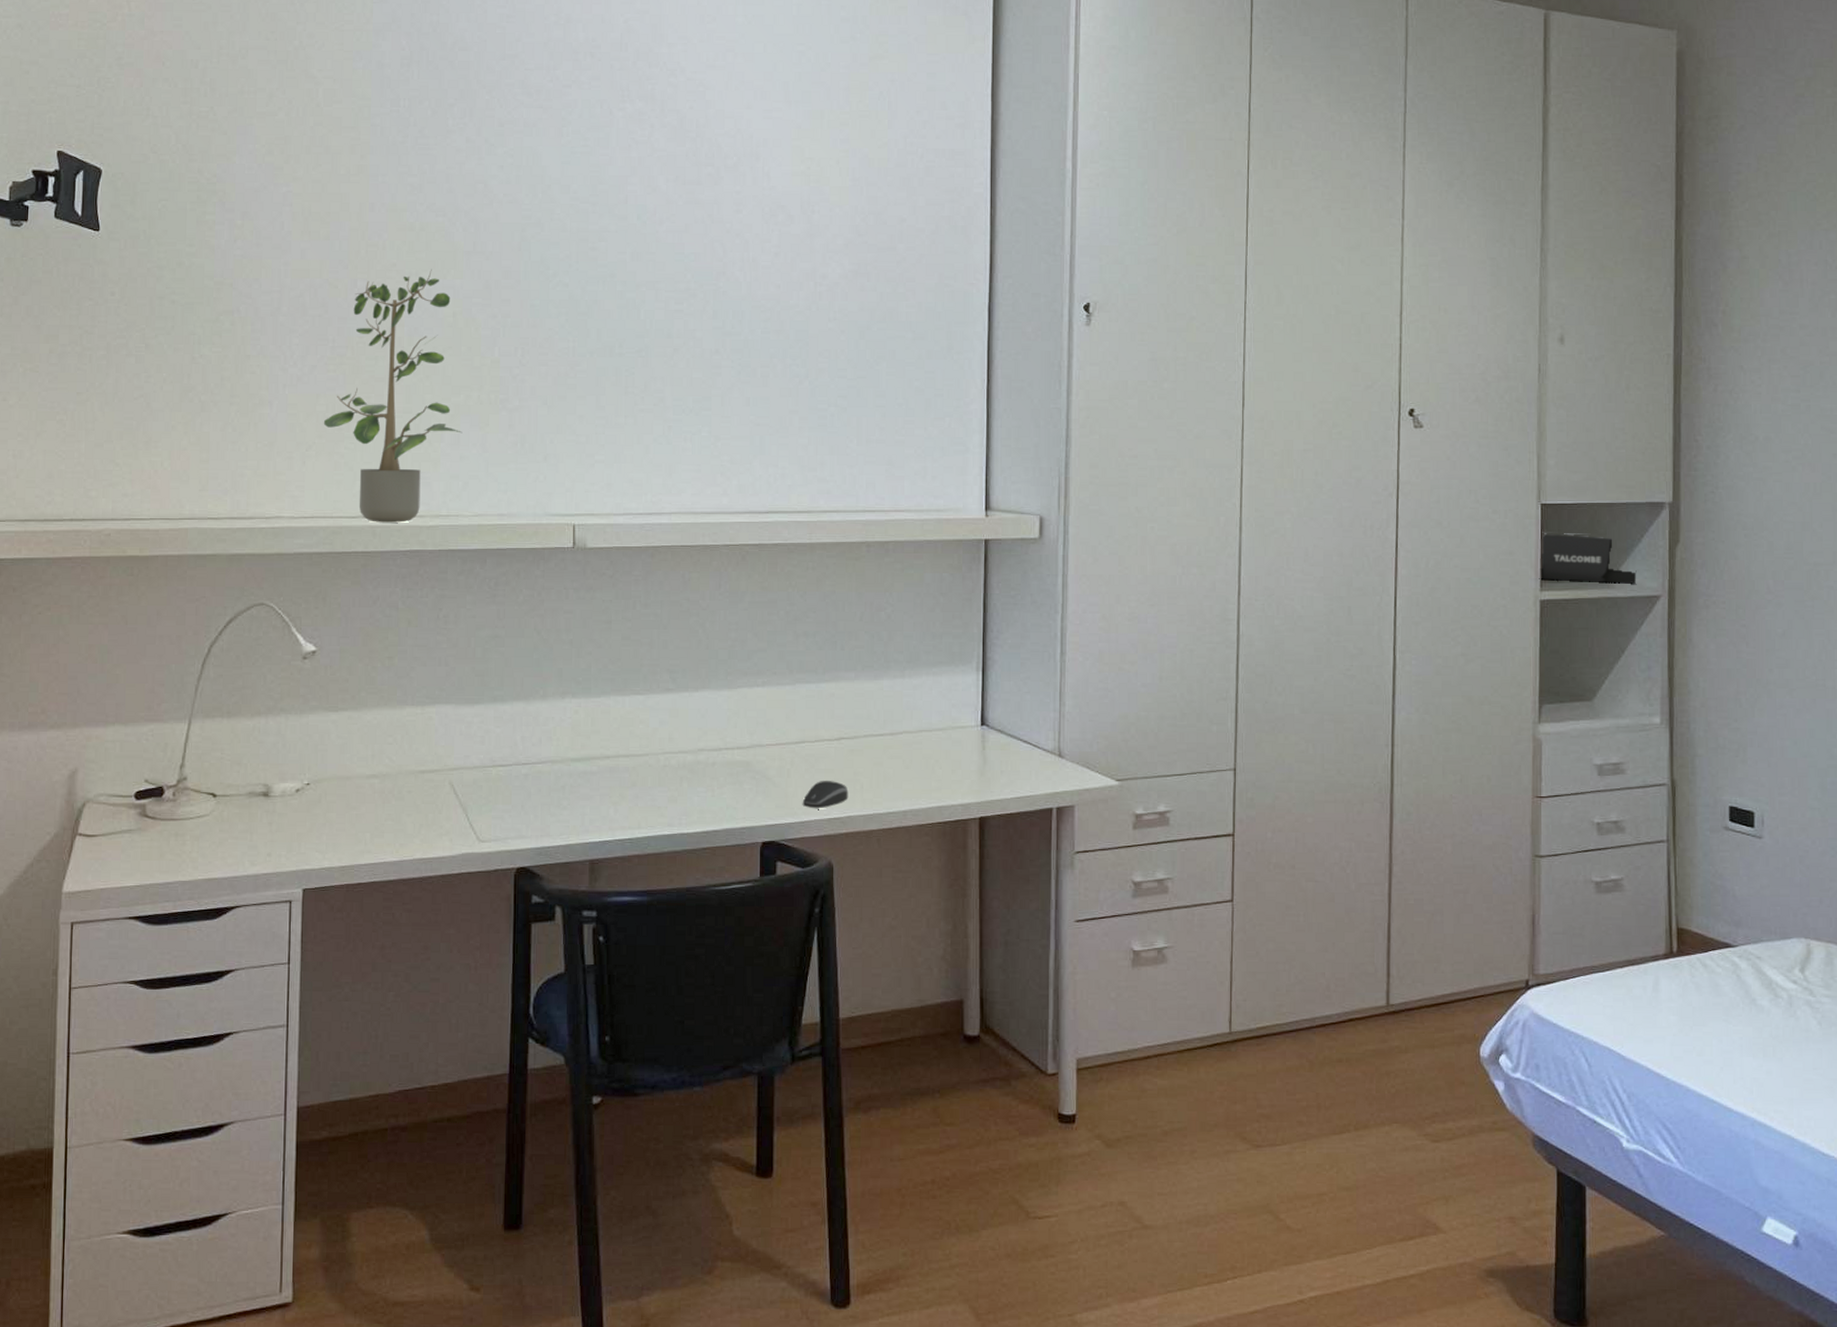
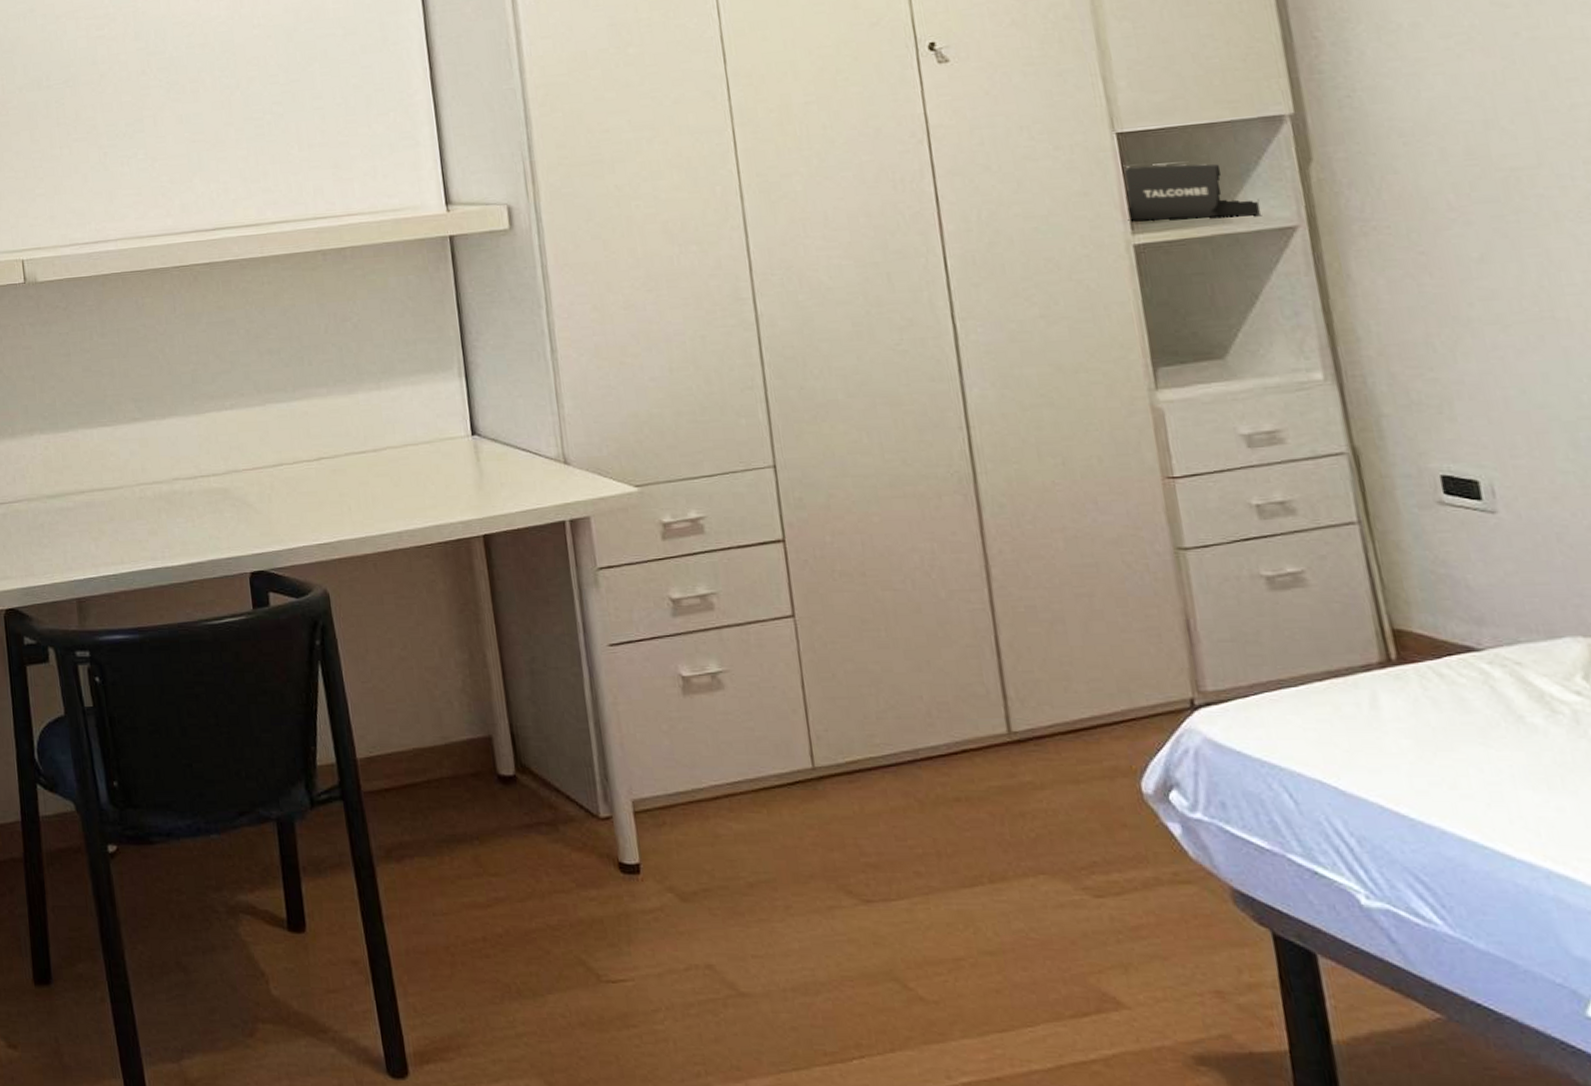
computer mouse: present [802,781,849,809] -> none [287,504,337,535]

